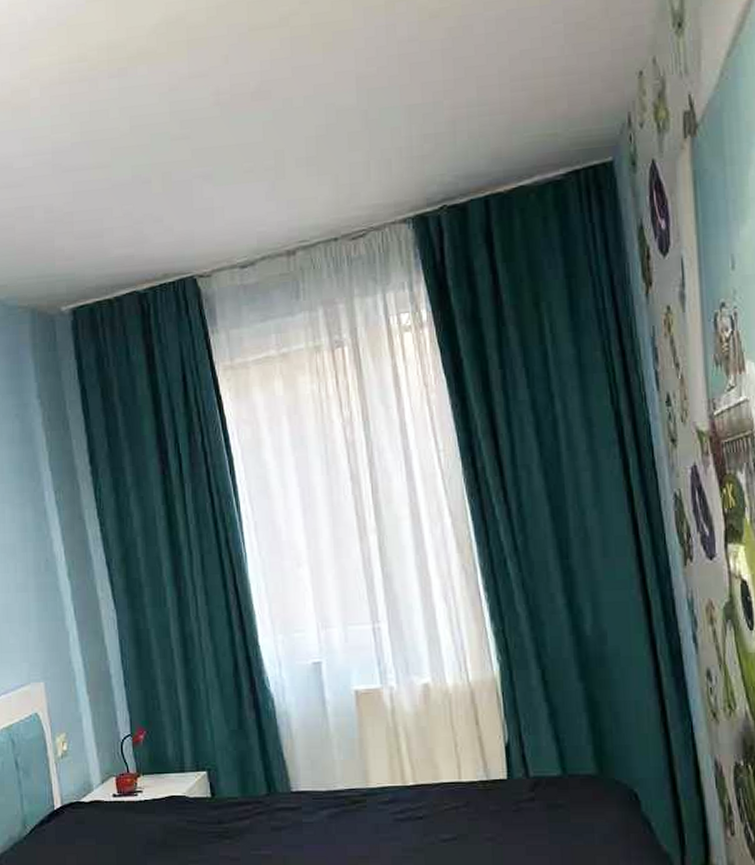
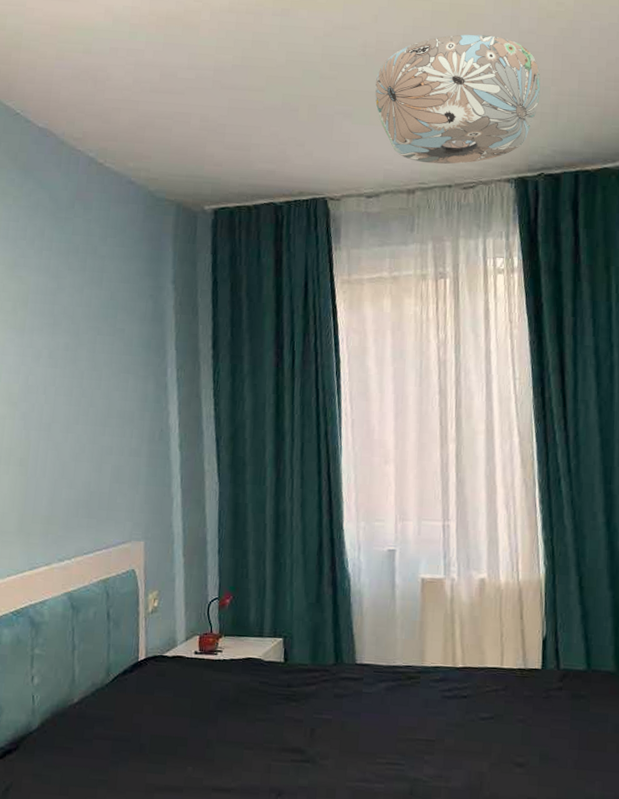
ceiling light: none [235,52,432,217] -> present [375,34,541,165]

